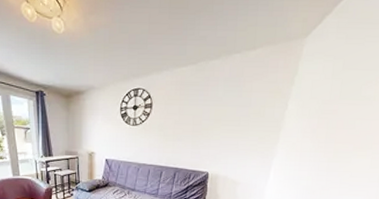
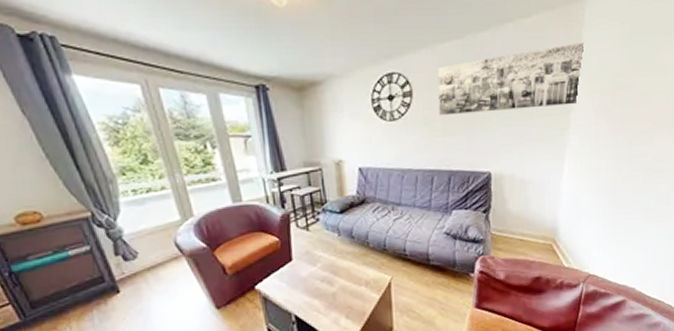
wall art: none [171,73,300,125] -> present [437,42,585,116]

